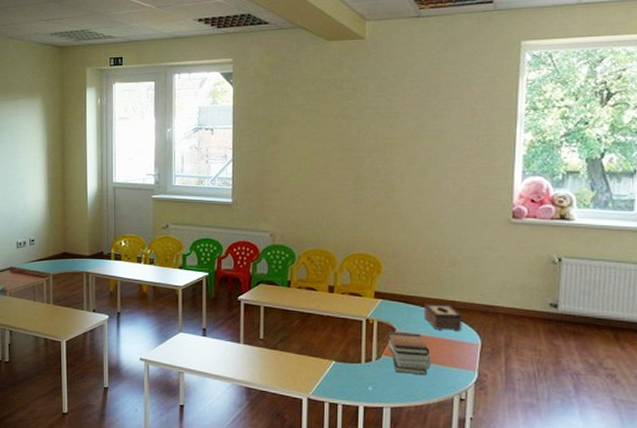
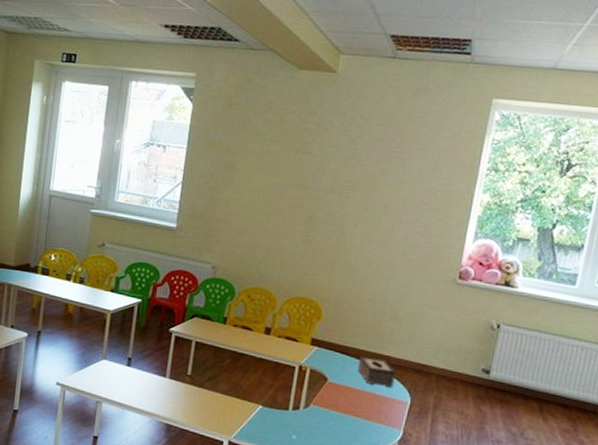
book stack: present [388,332,432,376] -> none [318,381,360,430]

